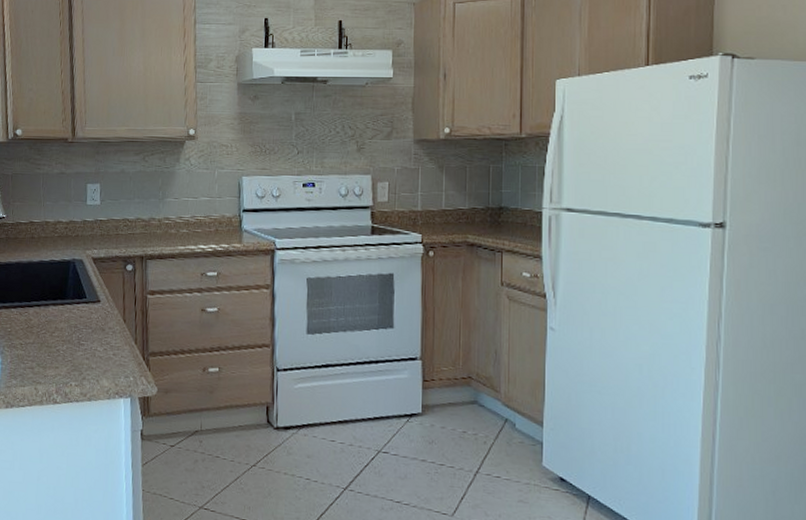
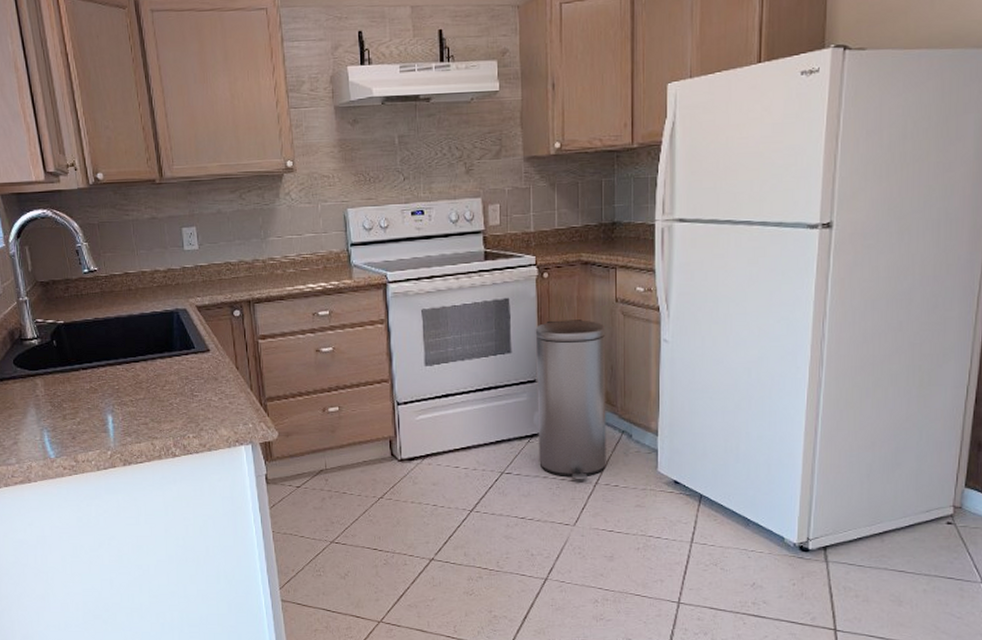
pedal bin: none [417,299,490,468] -> present [535,320,606,480]

